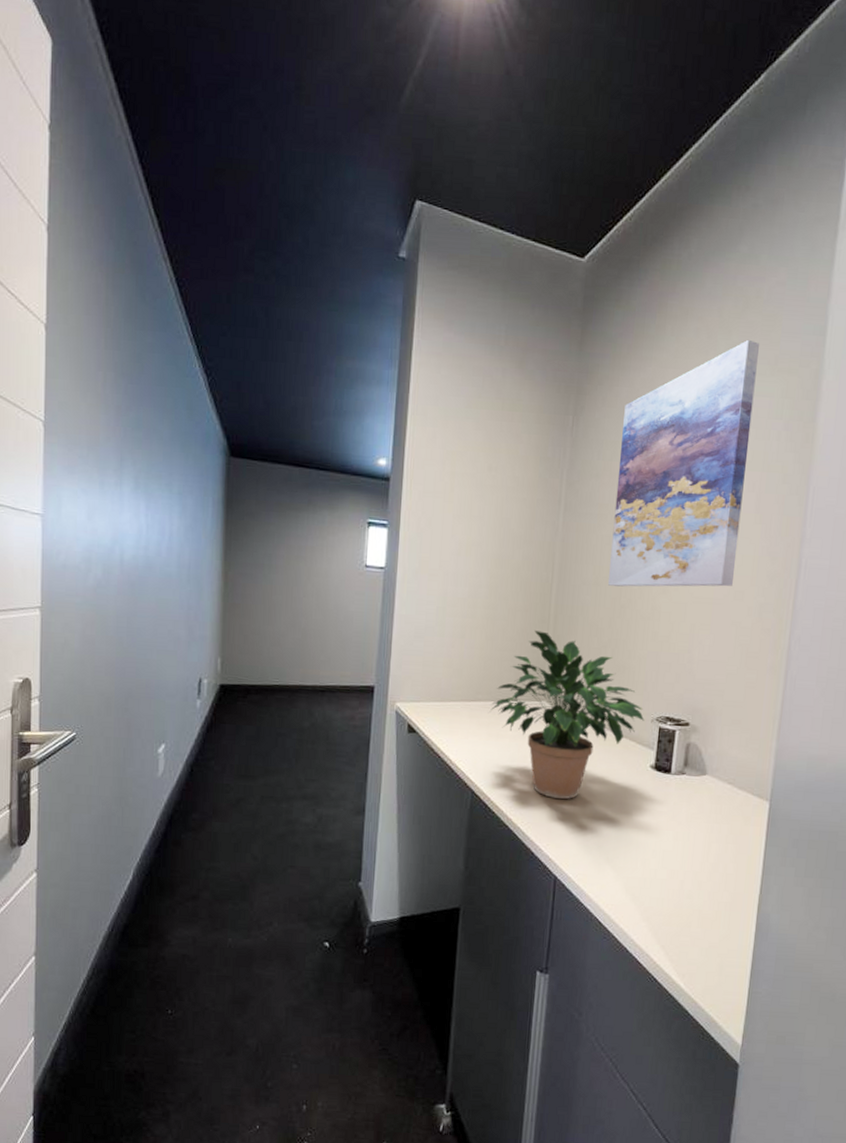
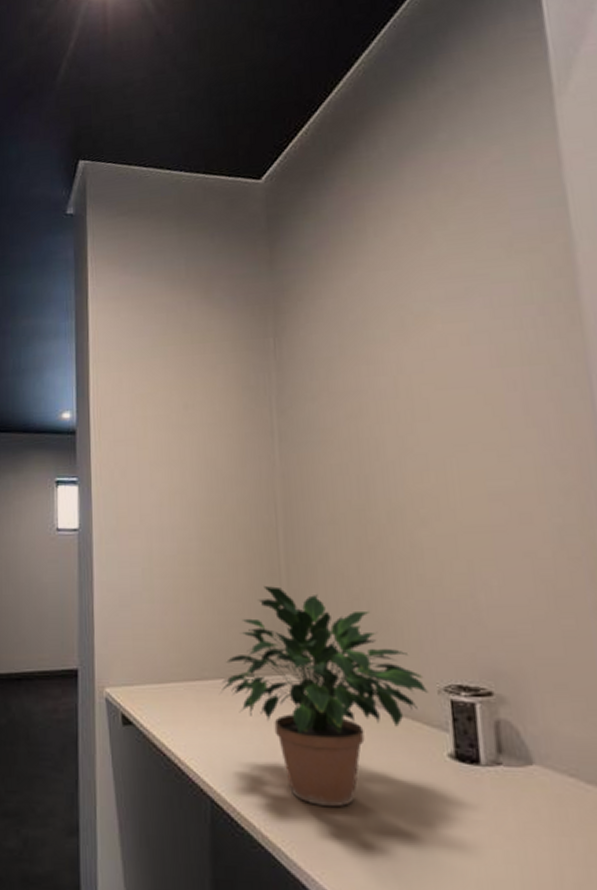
wall art: present [607,339,760,587] -> none [333,225,514,523]

